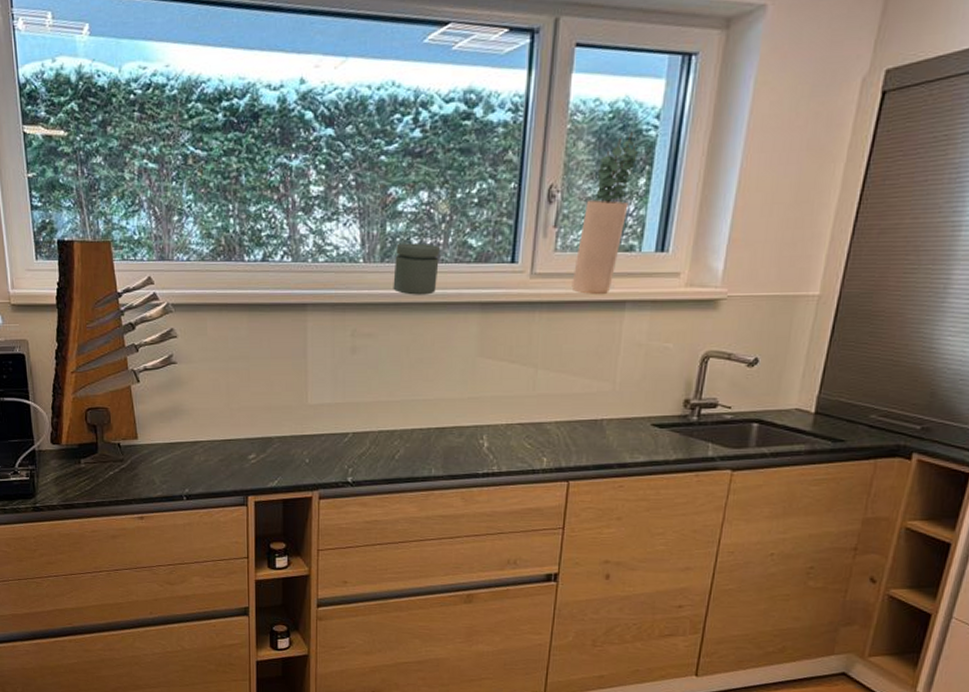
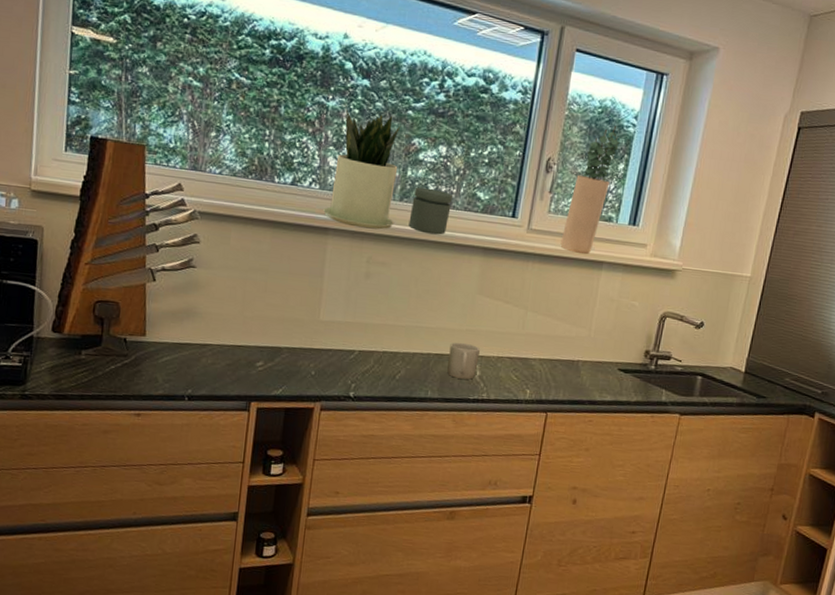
planter: none [298,164,378,298] -> present [322,107,401,230]
mug: none [451,412,486,452] -> present [447,342,480,380]

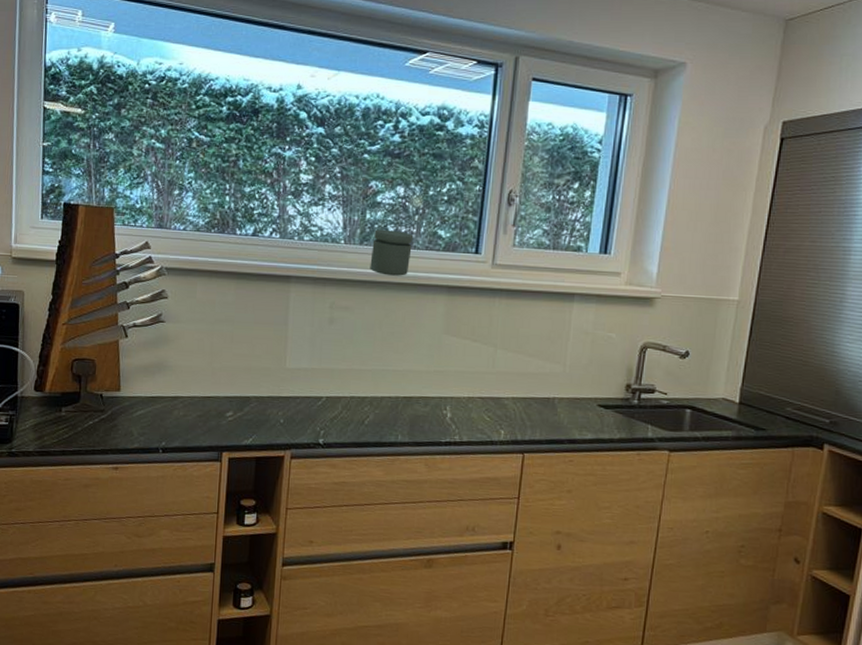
planter: present [322,107,401,230] -> none [284,156,358,274]
mug: present [447,342,480,380] -> none [417,384,449,422]
vase: present [560,125,620,255] -> none [527,152,585,287]

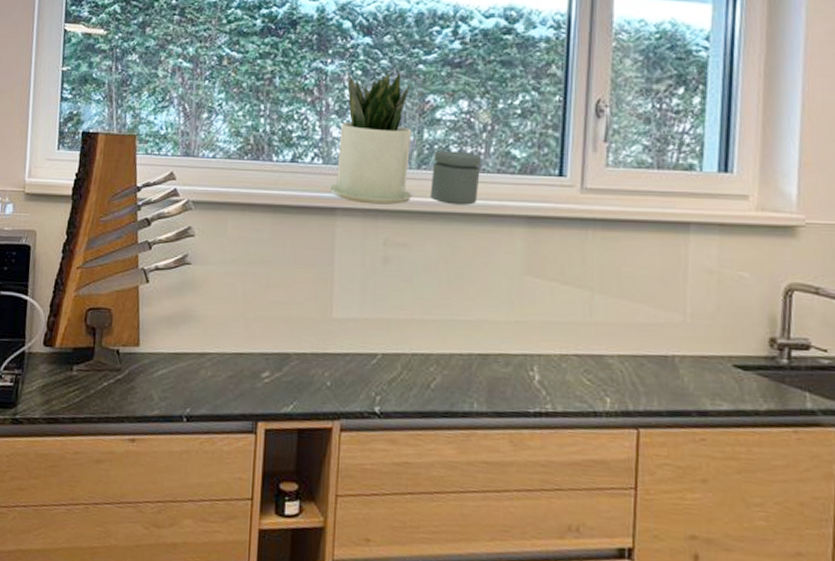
planter: none [284,156,358,274] -> present [327,70,413,205]

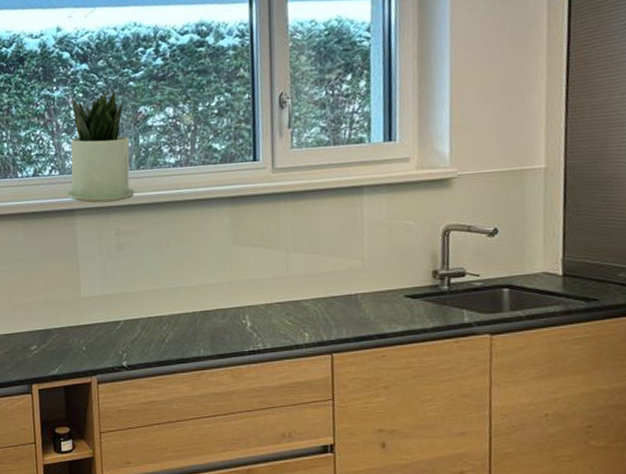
jar: present [430,150,482,205] -> none [149,150,189,196]

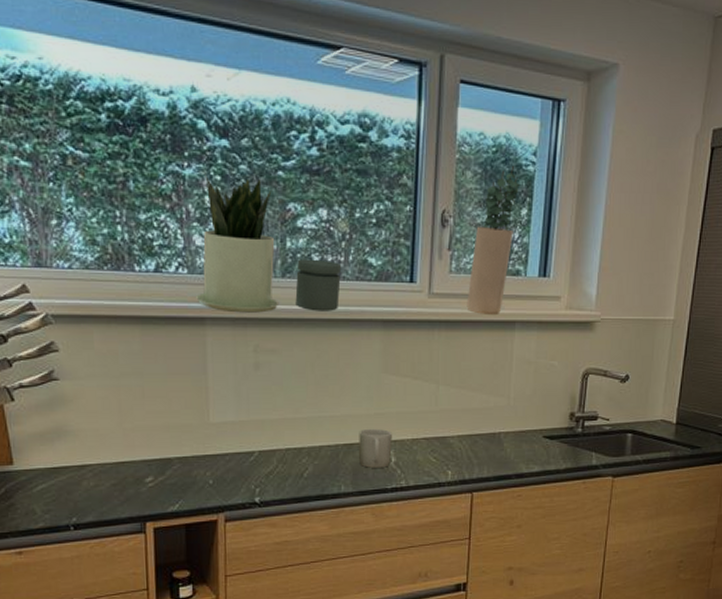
jar: none [149,150,189,196] -> present [295,259,342,311]
mug: none [214,295,247,333] -> present [359,428,392,468]
vase: none [310,43,356,183] -> present [467,165,520,316]

